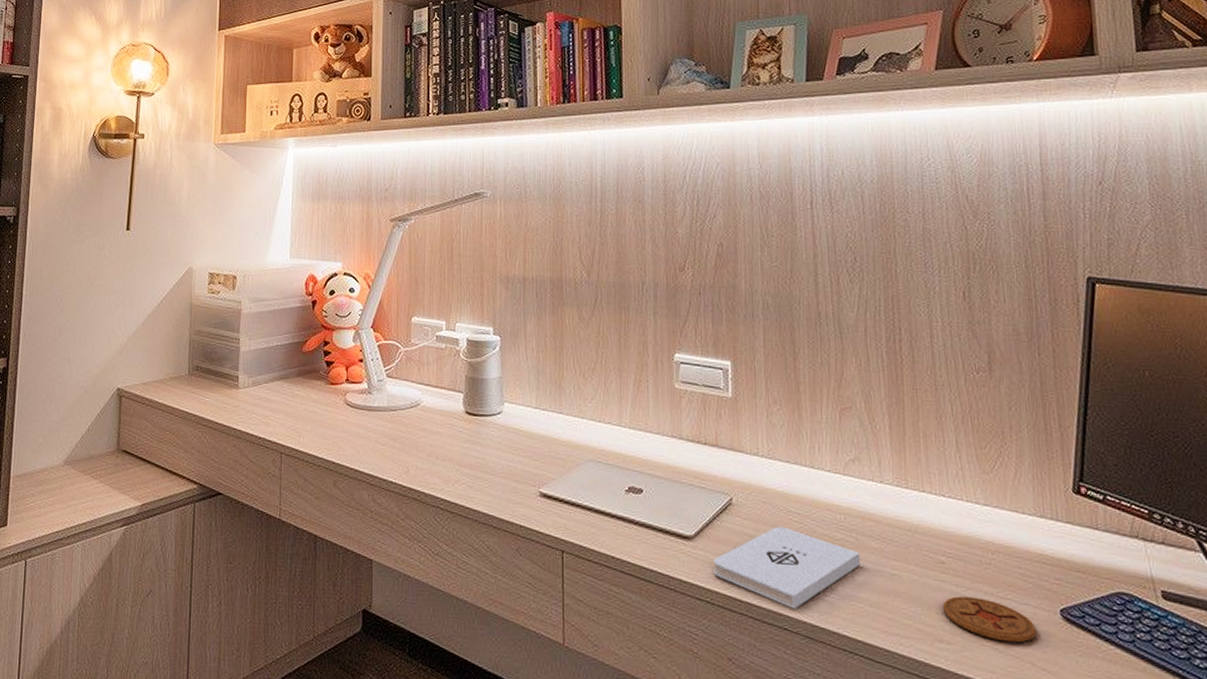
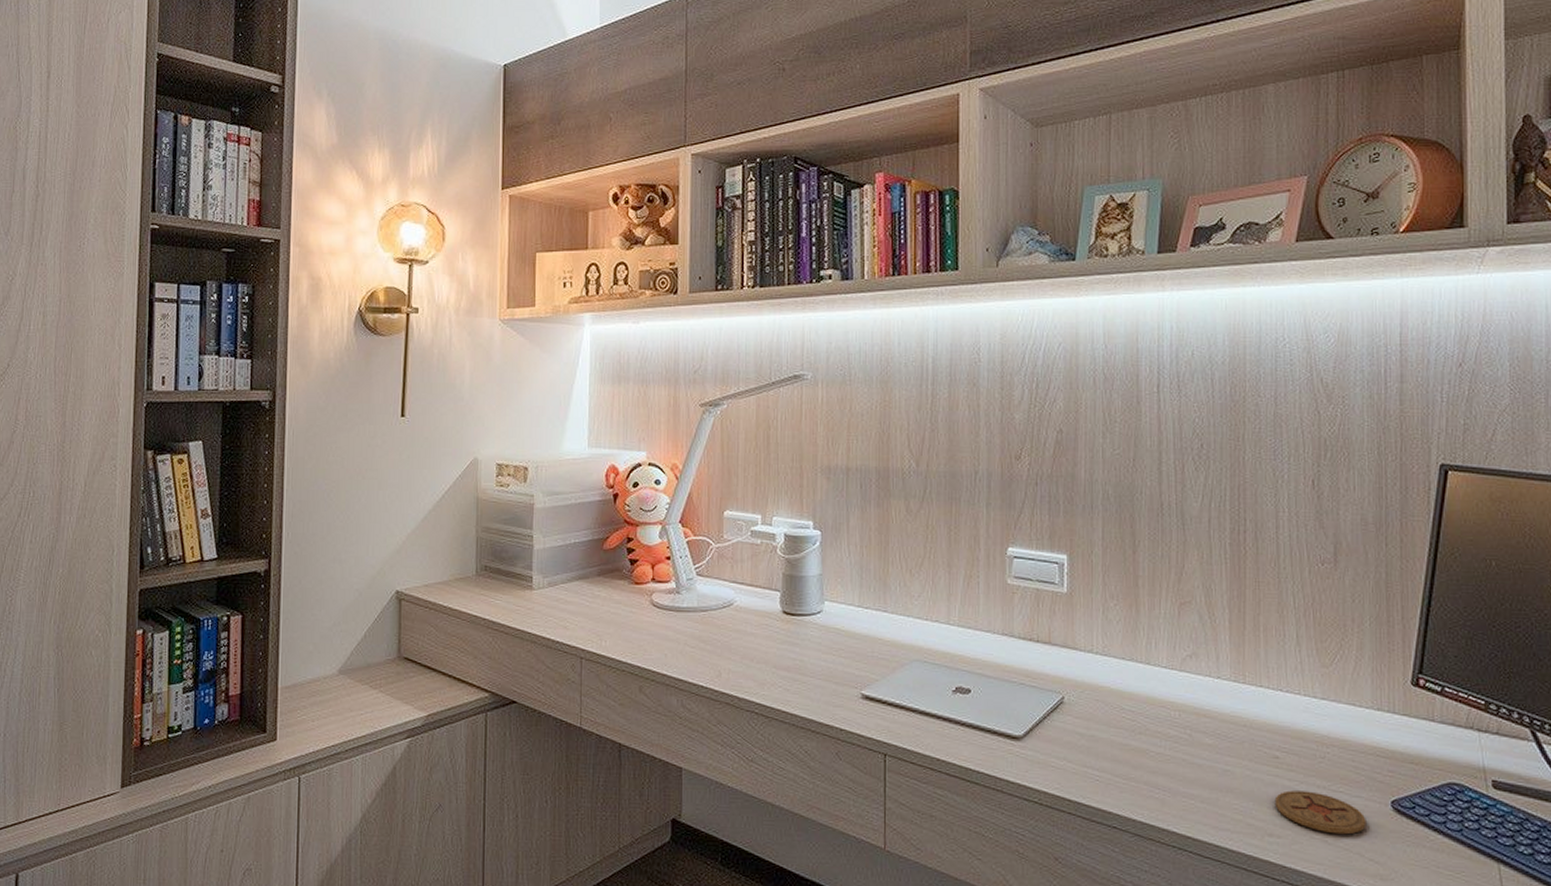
notepad: present [714,526,860,609] -> none [1043,724,1193,808]

